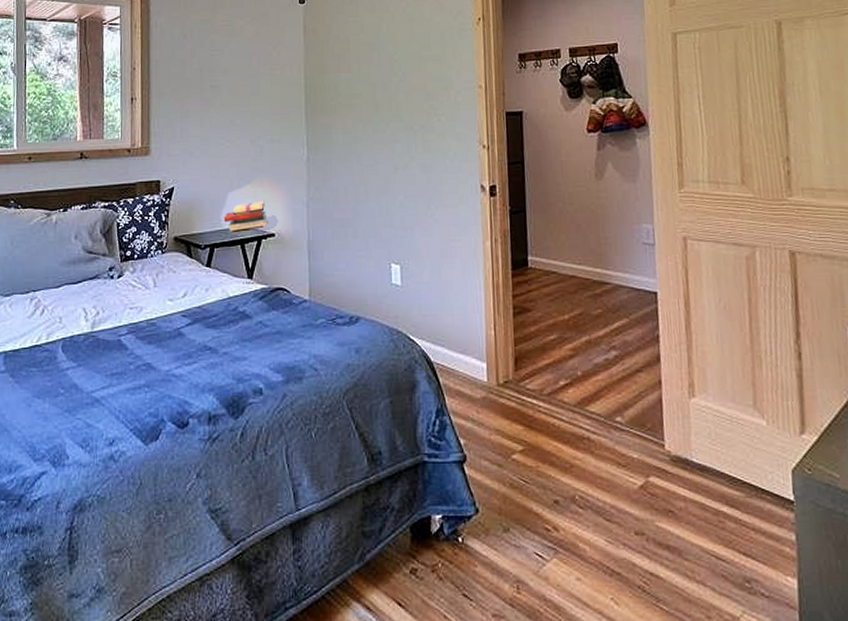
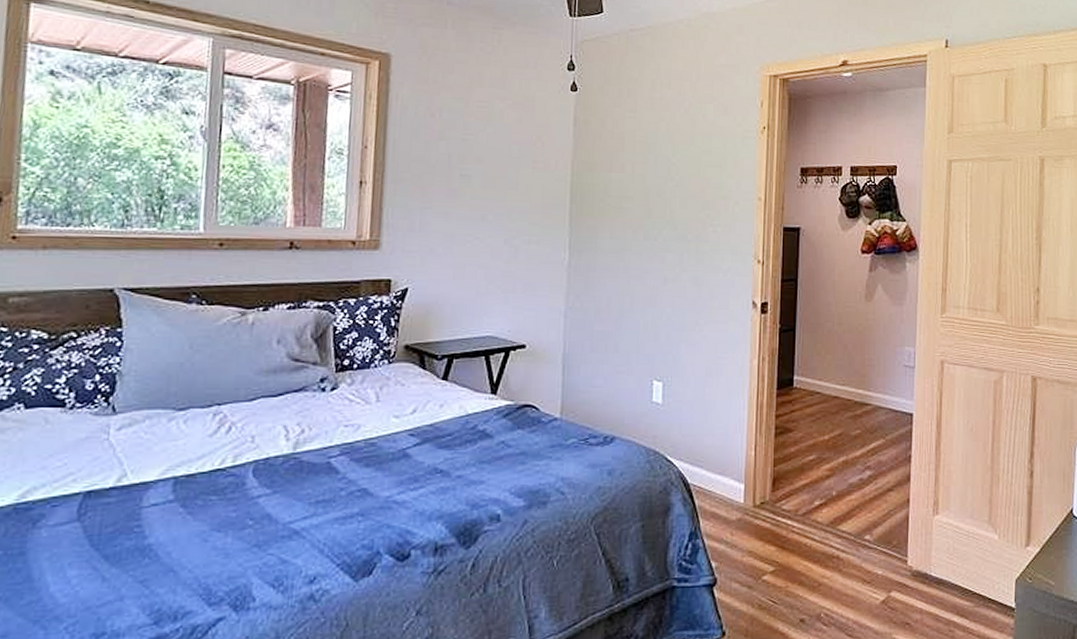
books: present [224,201,269,232] -> none [466,308,520,342]

